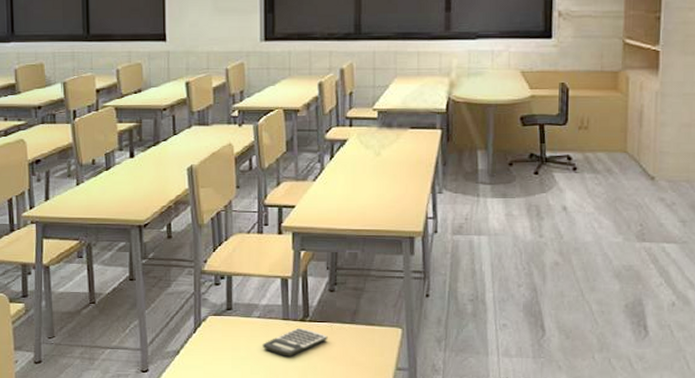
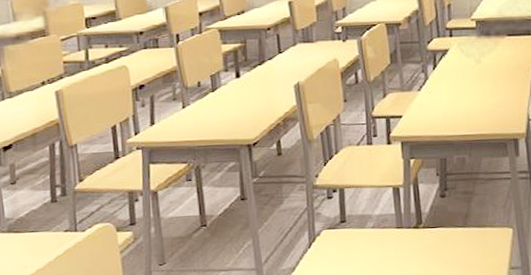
calculator: present [262,327,328,356] -> none [378,234,442,265]

